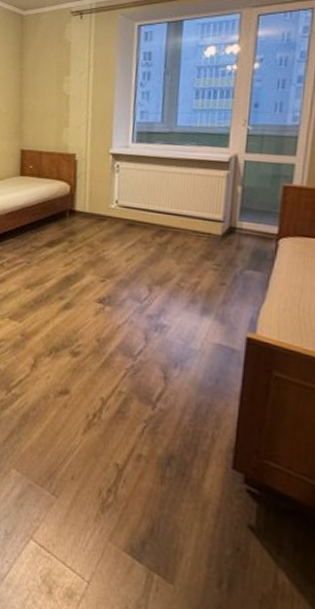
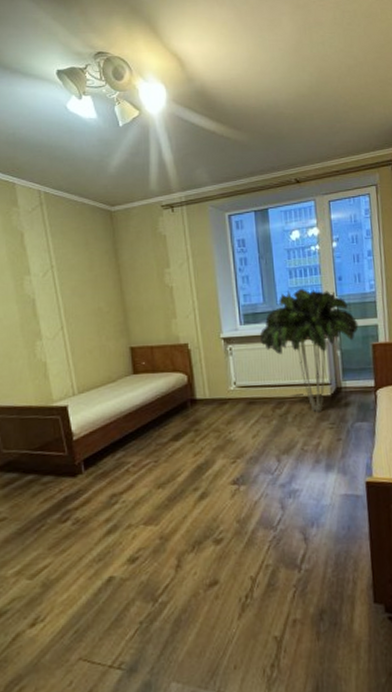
indoor plant: none [150,111,270,250] -> present [259,288,359,413]

